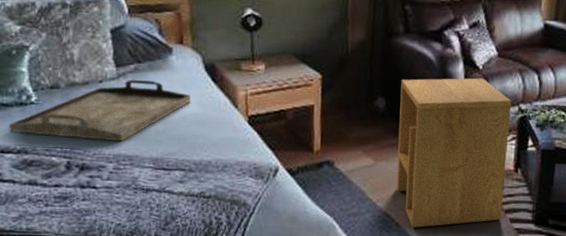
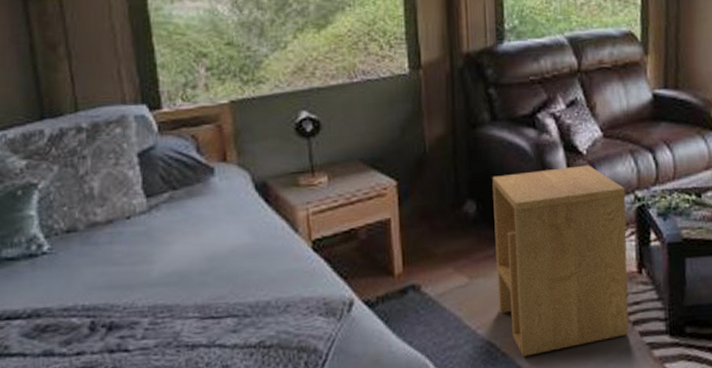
serving tray: present [9,79,192,142] -> none [16,209,241,293]

